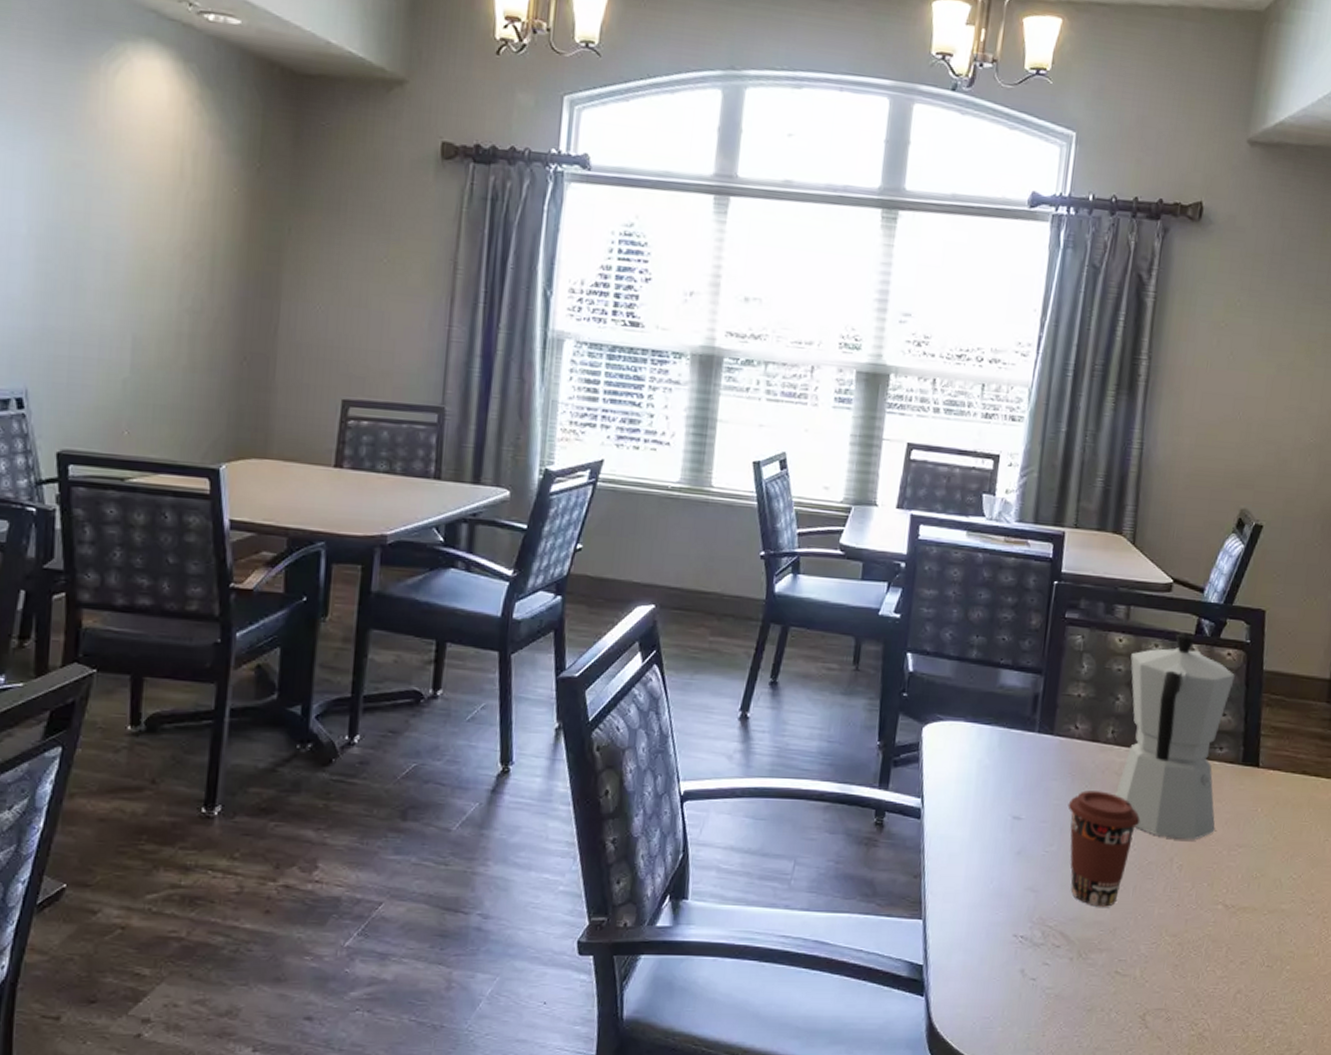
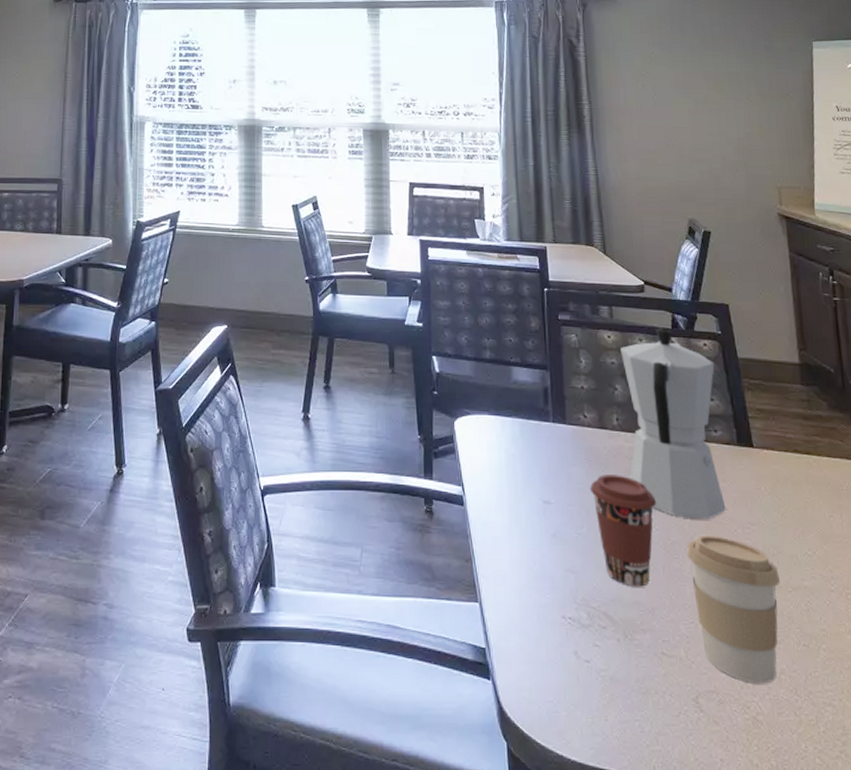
coffee cup: none [1161,857,1258,1002] -> present [686,536,780,684]

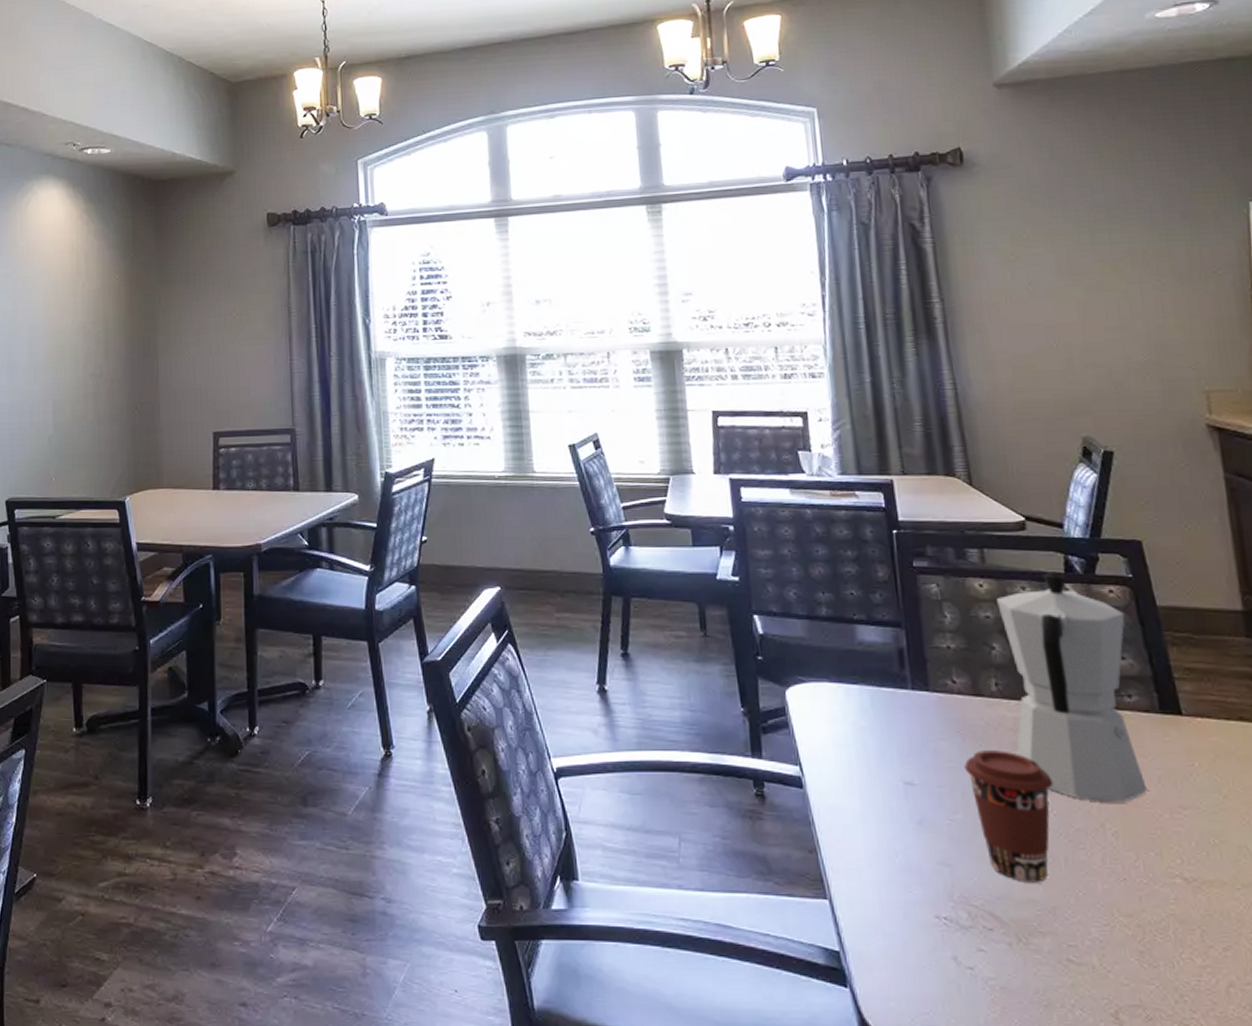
coffee cup: present [686,536,780,684] -> none [1096,822,1224,998]

